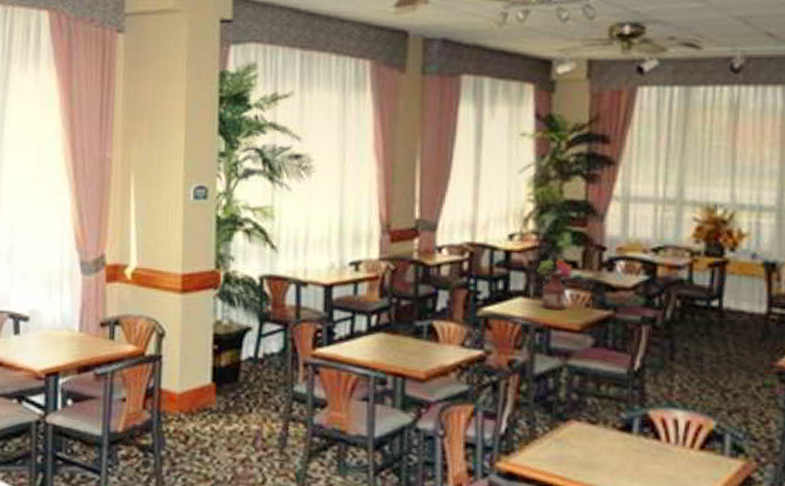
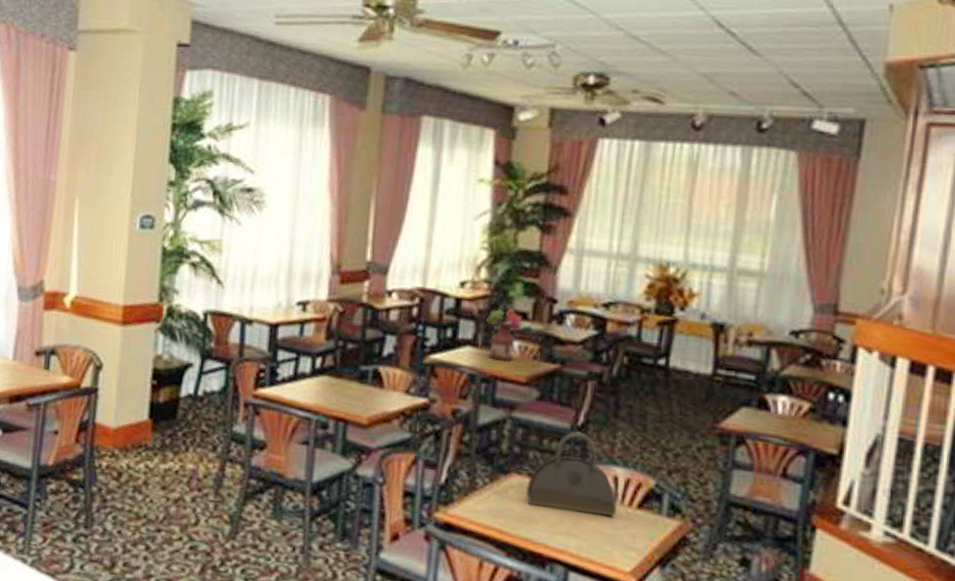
handbag: none [587,376,678,459] -> present [526,431,617,517]

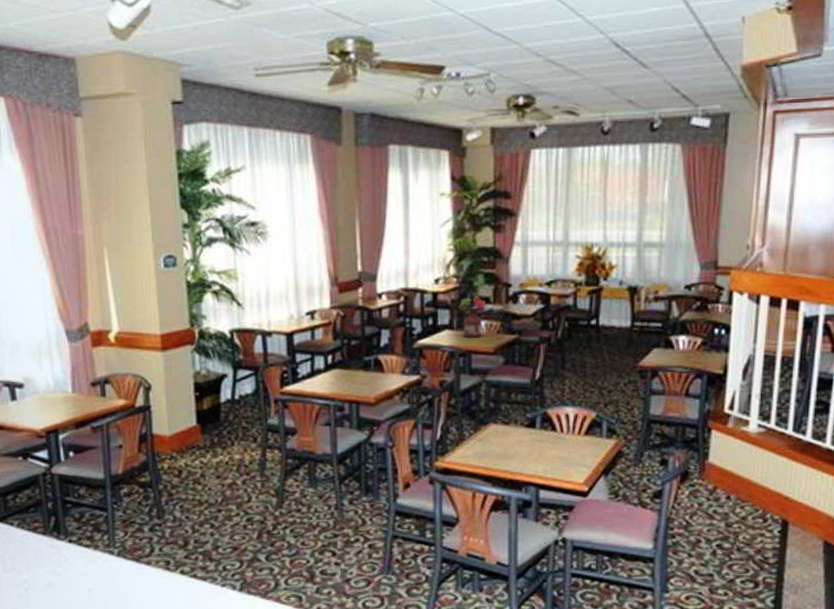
handbag: present [526,431,617,517] -> none [502,384,570,446]

